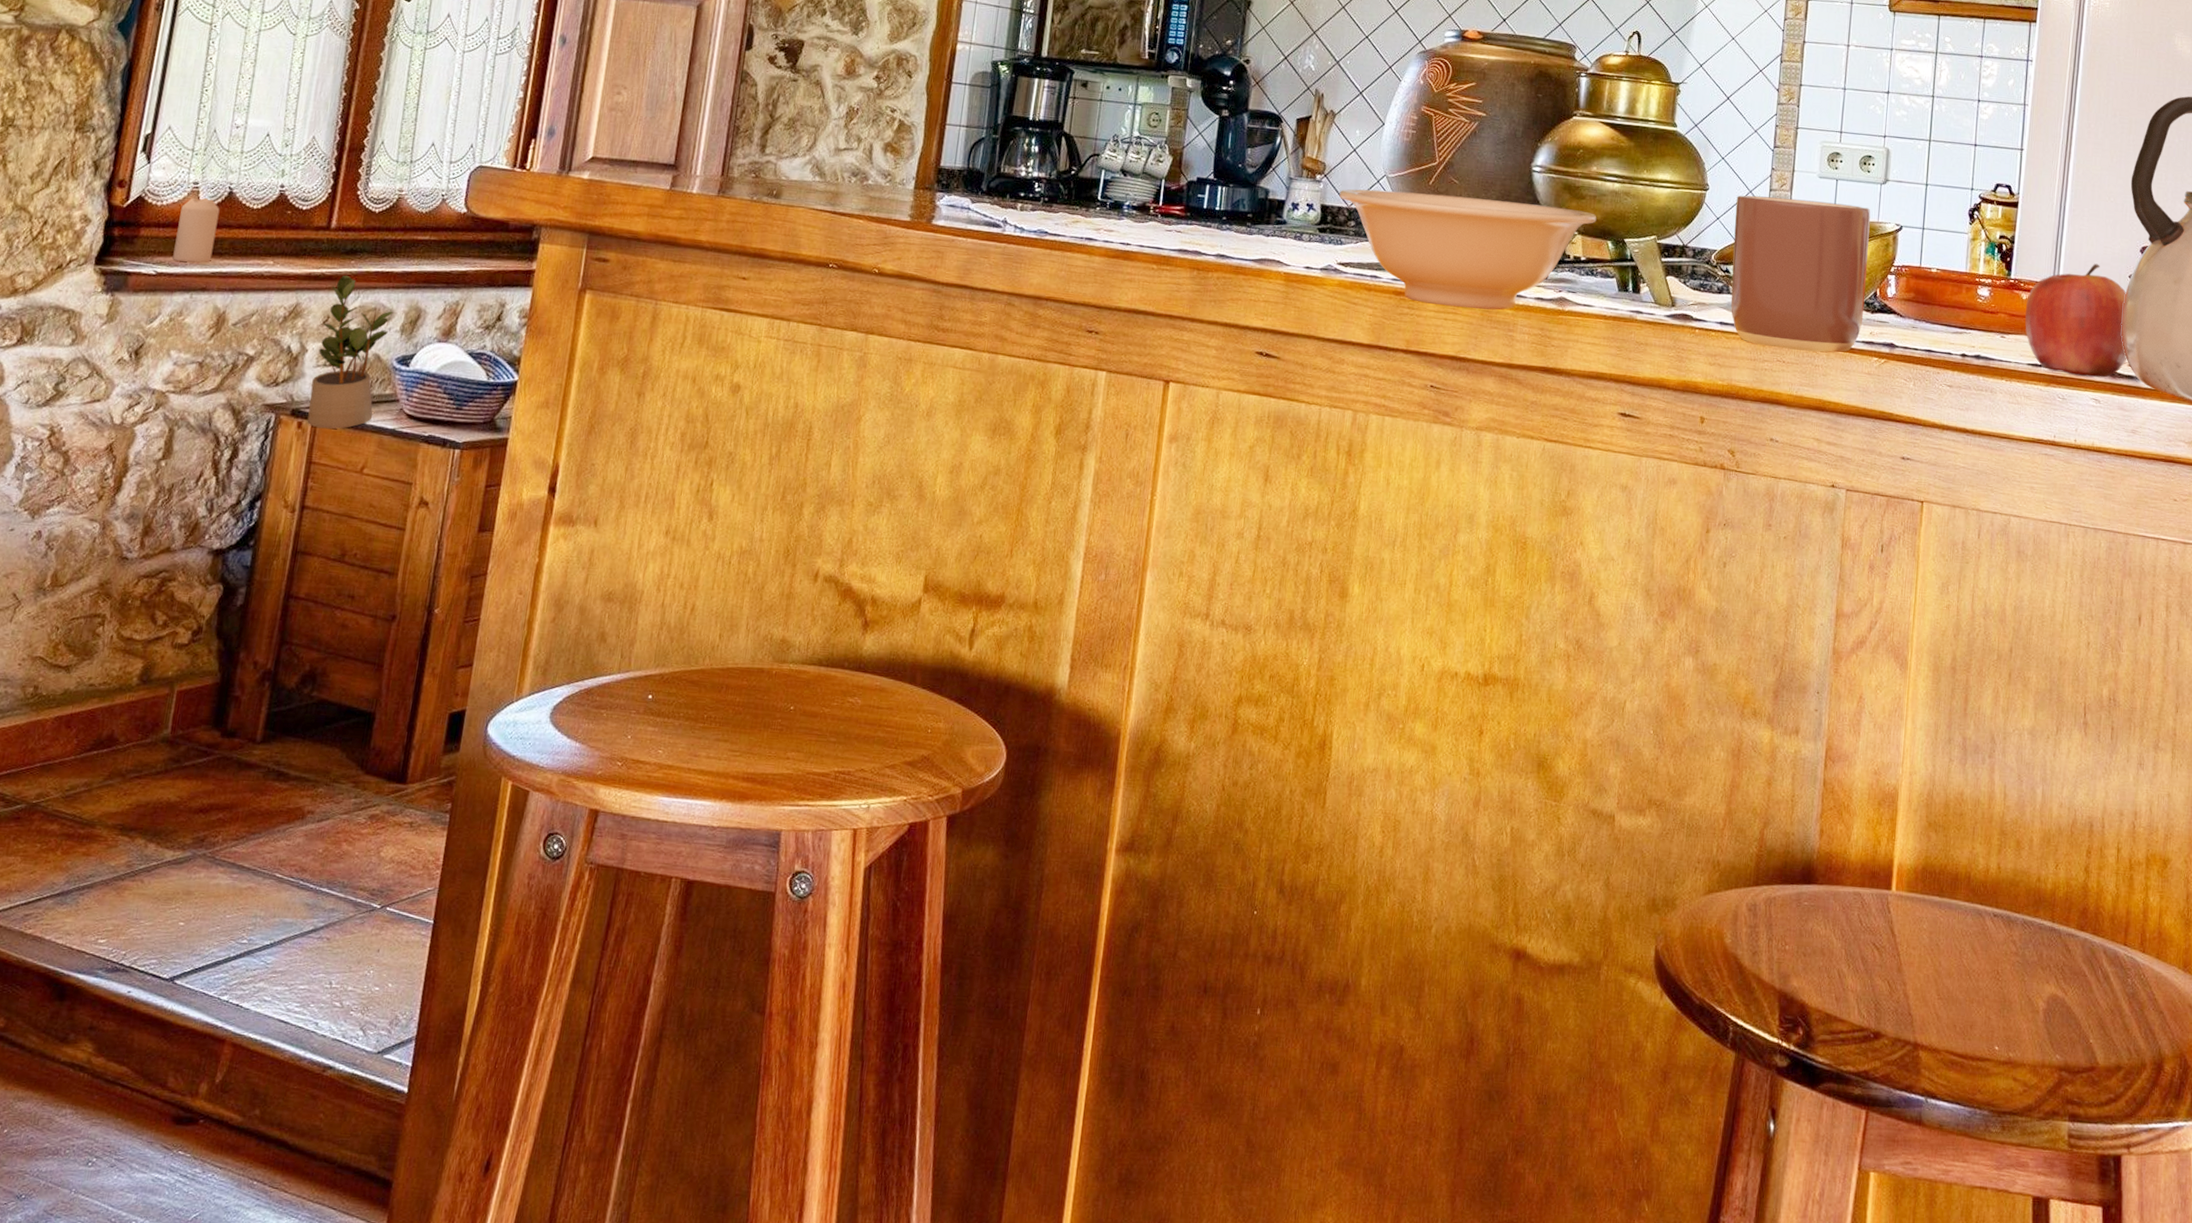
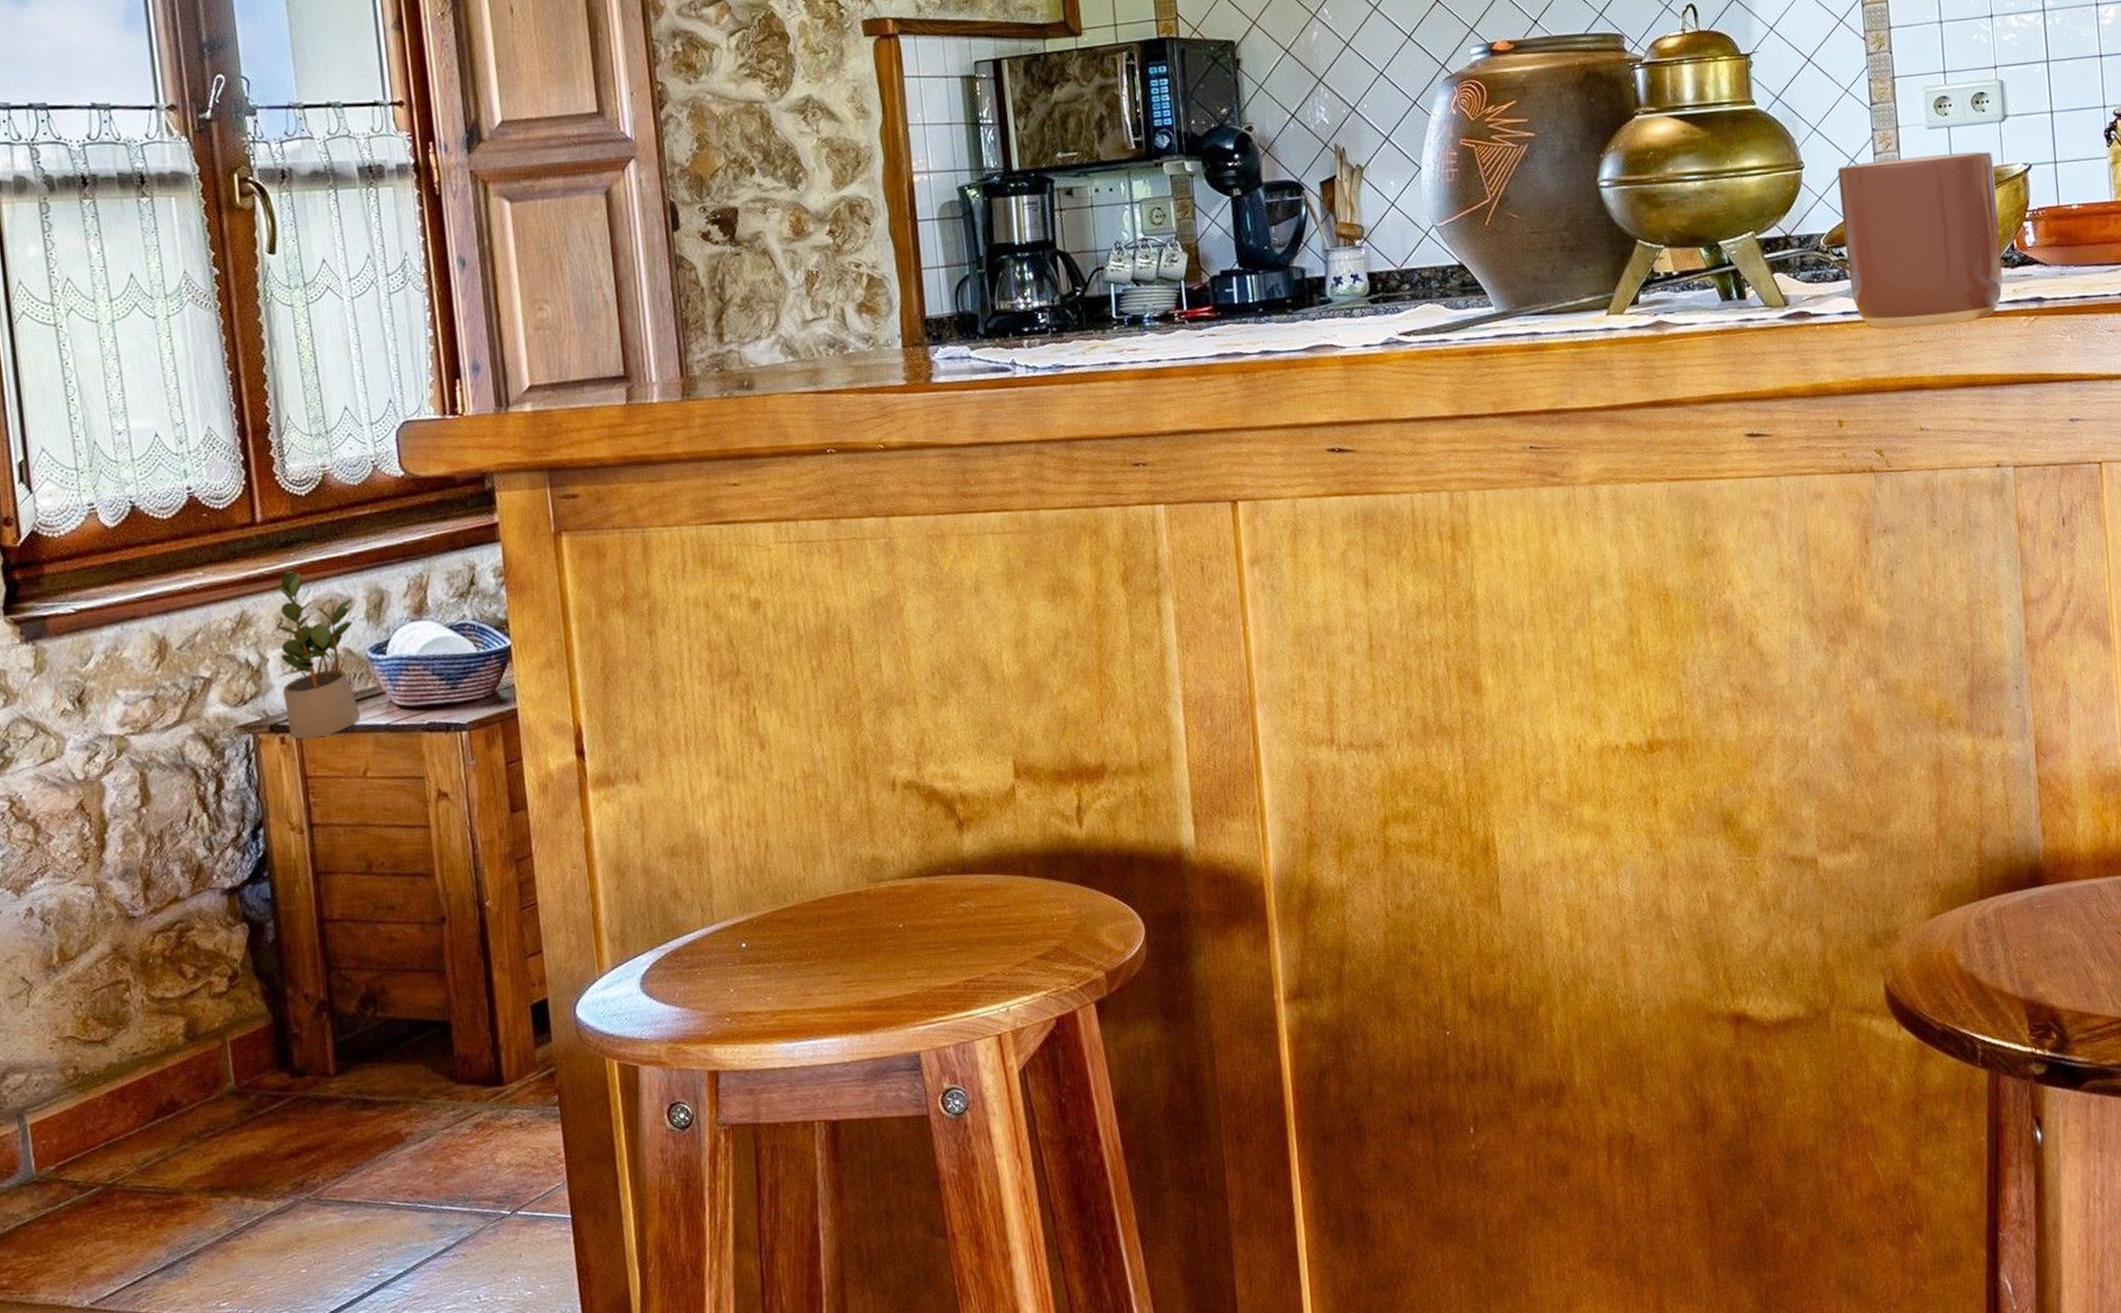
candle: present [172,197,220,264] -> none [82,518,133,594]
bowl: present [1339,189,1597,310] -> none [1385,220,1683,359]

